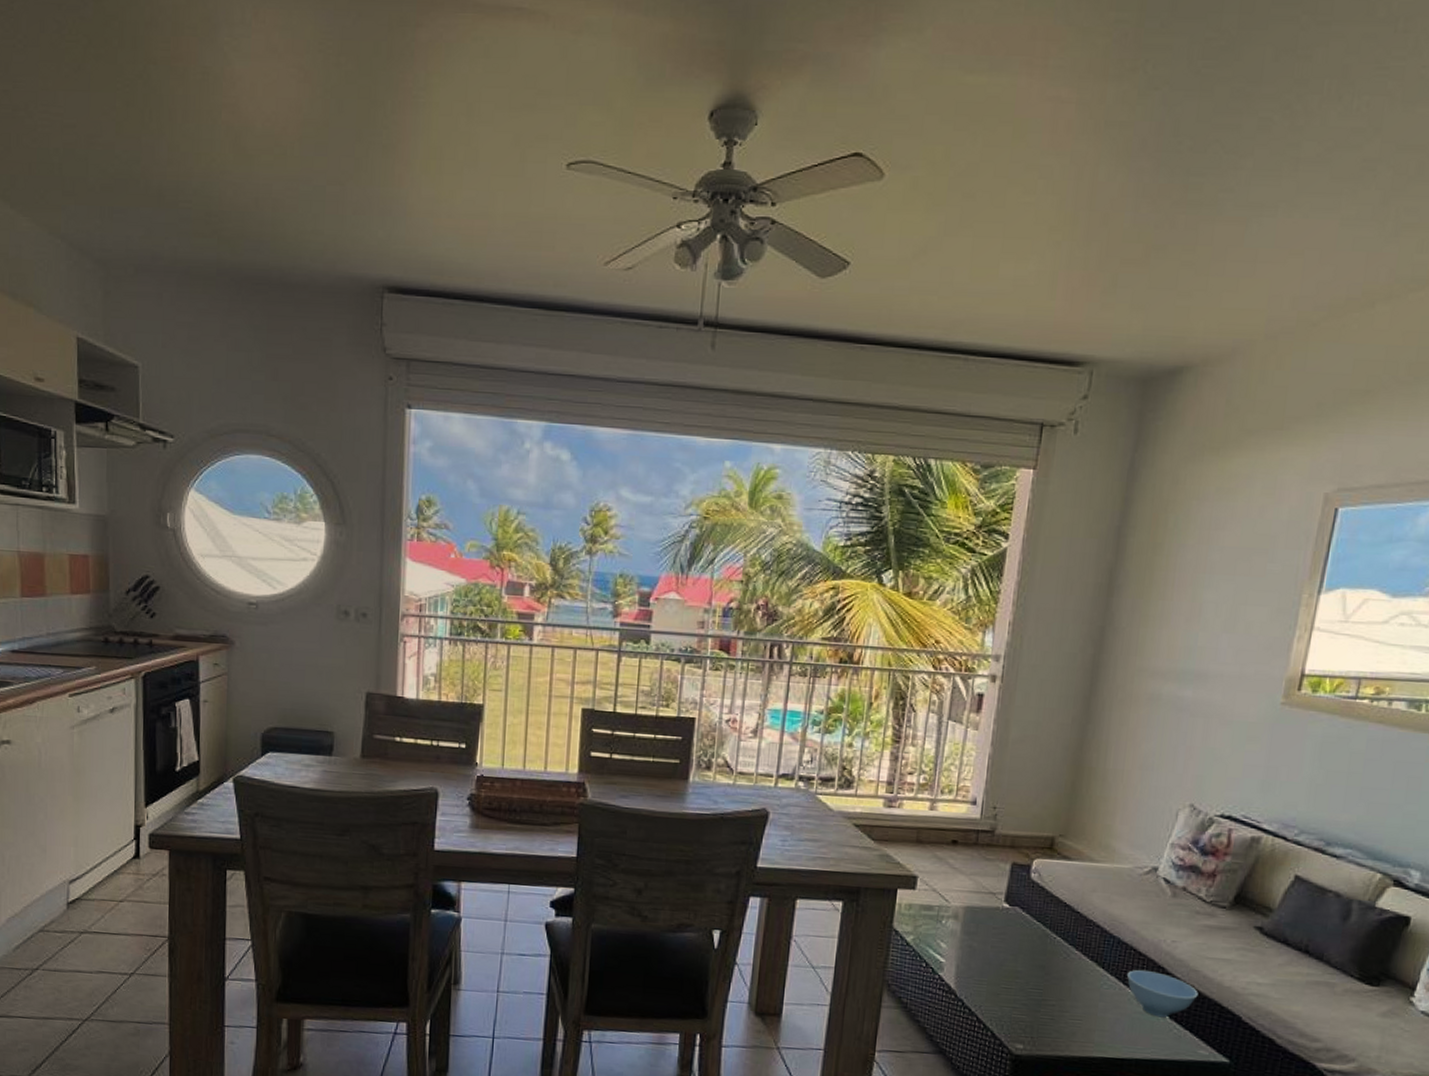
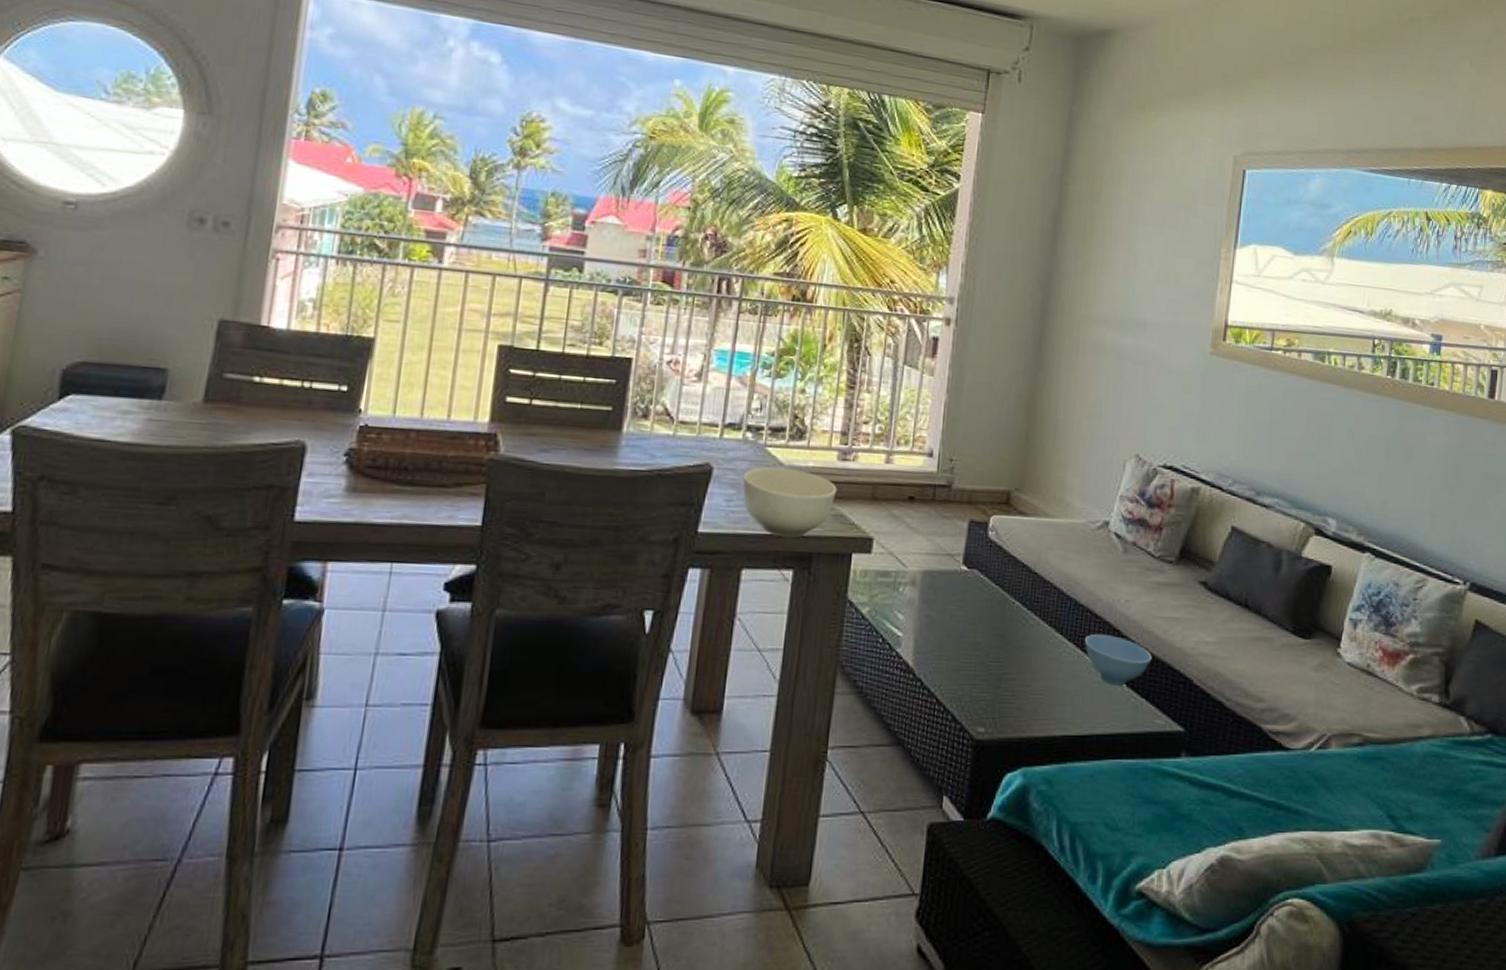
bowl: none [796,812,883,875] -> present [742,467,837,538]

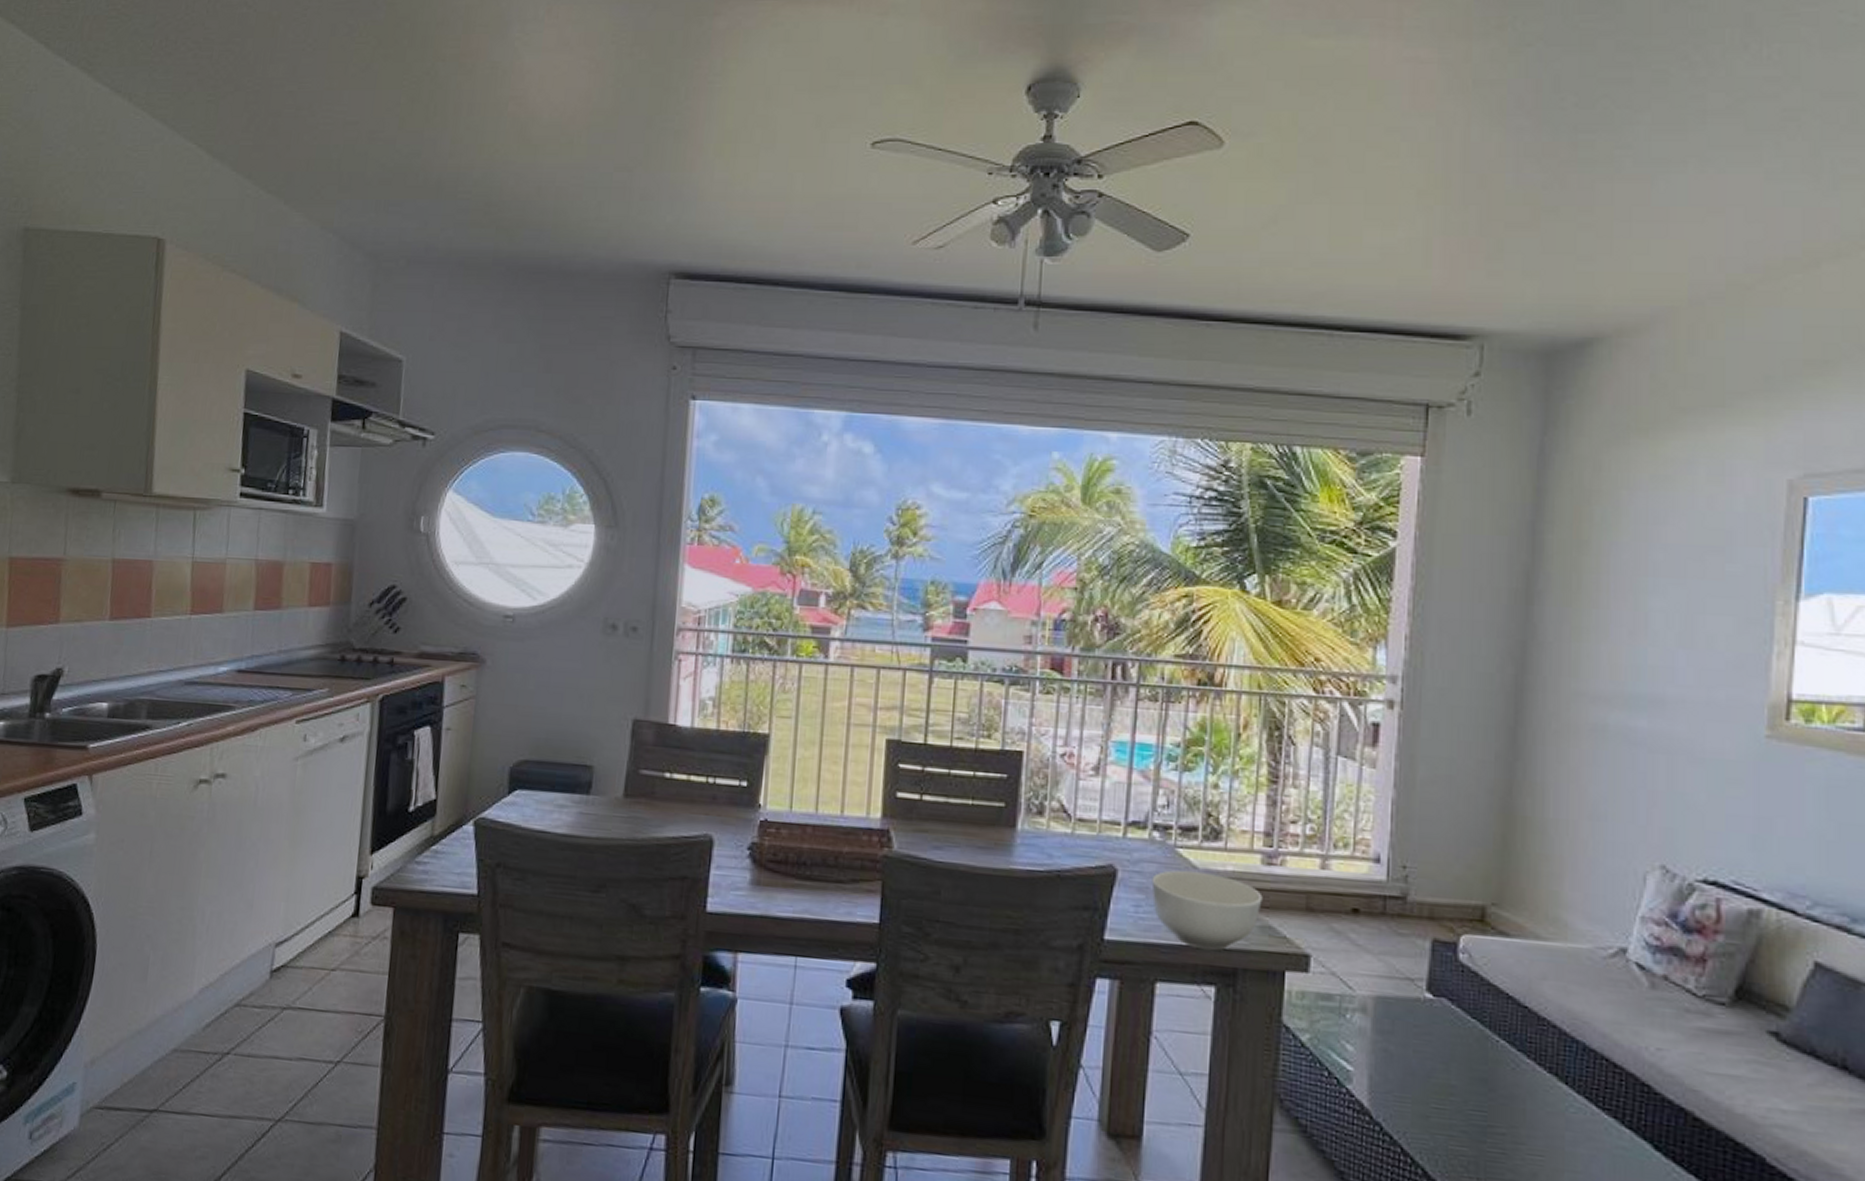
bowl: present [1084,633,1152,686] -> none [1599,1087,1701,1156]

